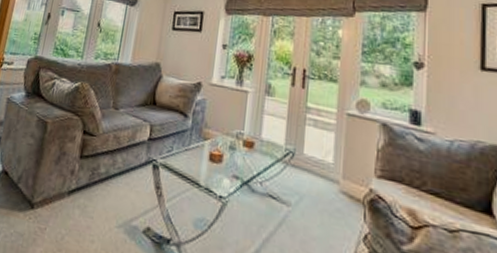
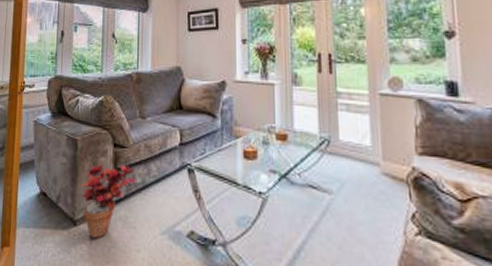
potted plant: none [42,148,100,225] -> present [82,162,136,239]

